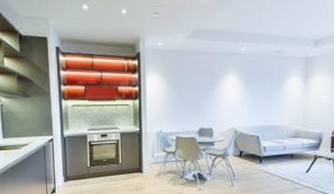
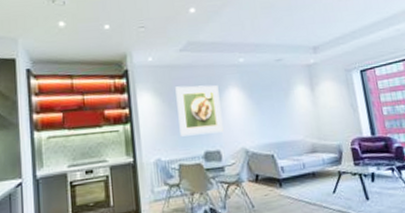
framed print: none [180,70,218,114] -> present [175,85,224,137]

